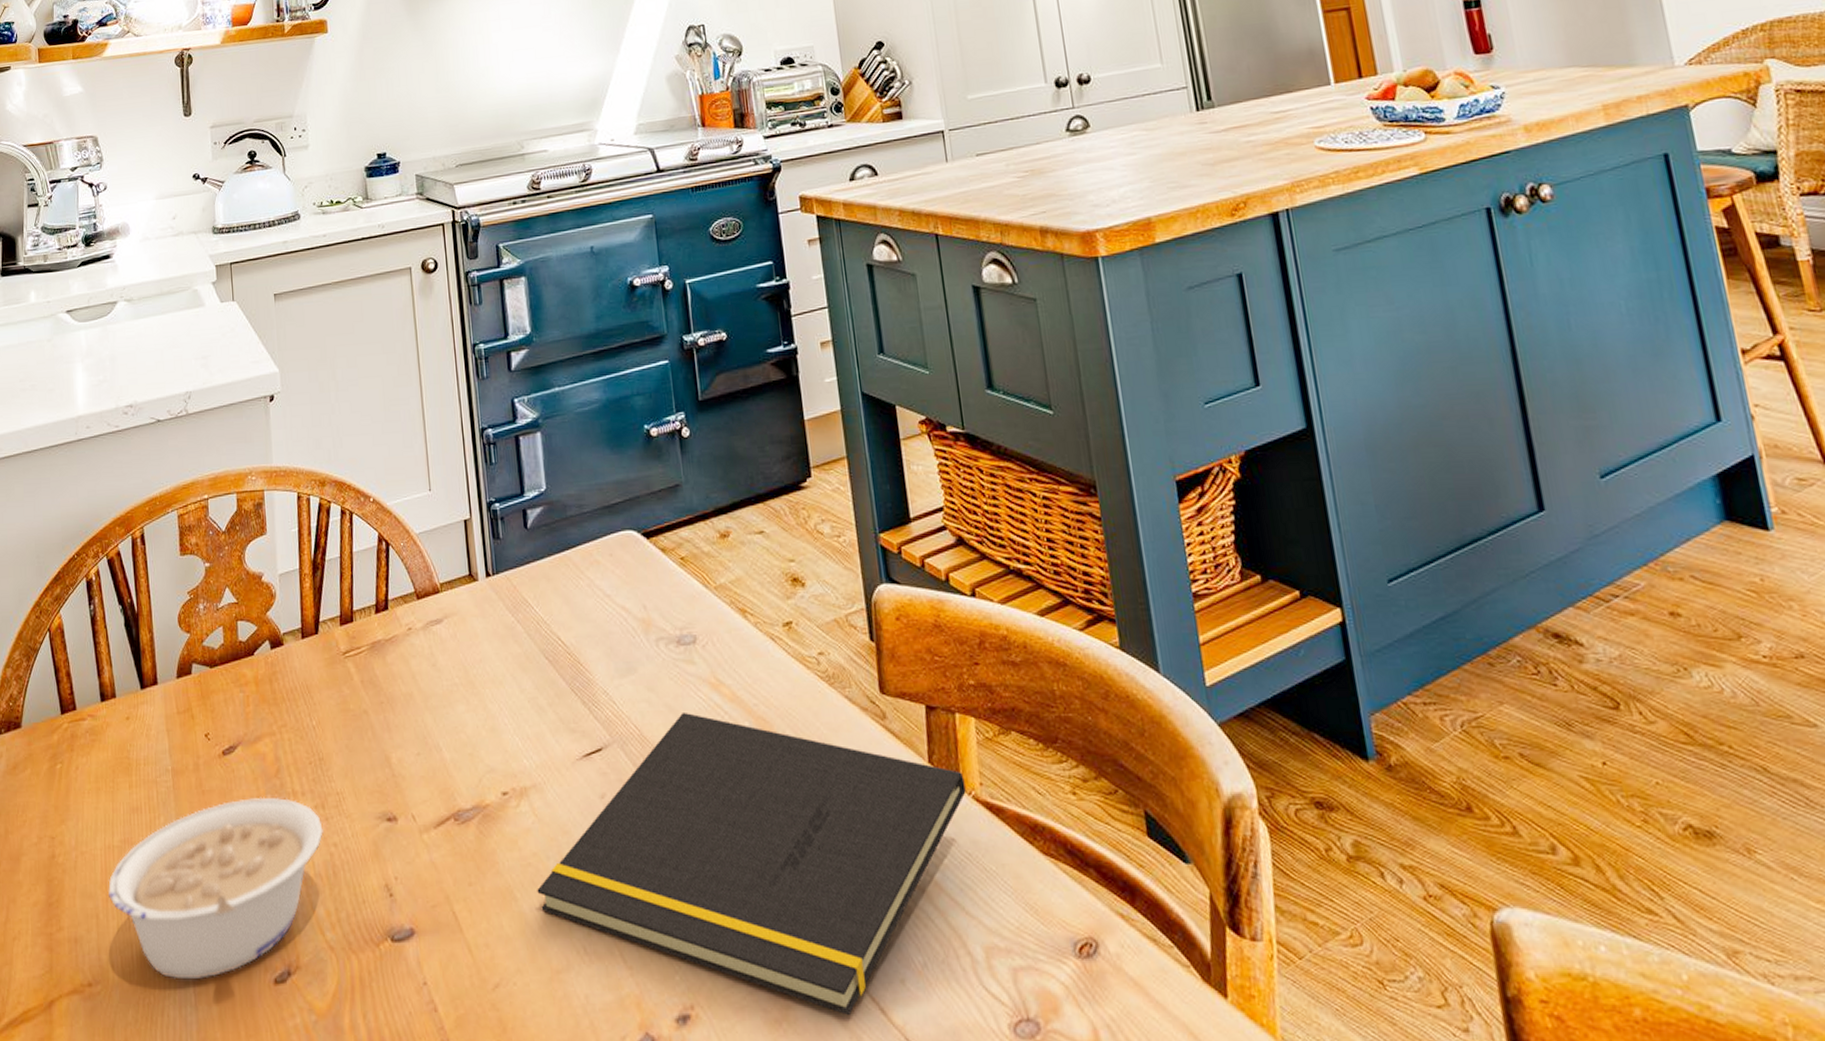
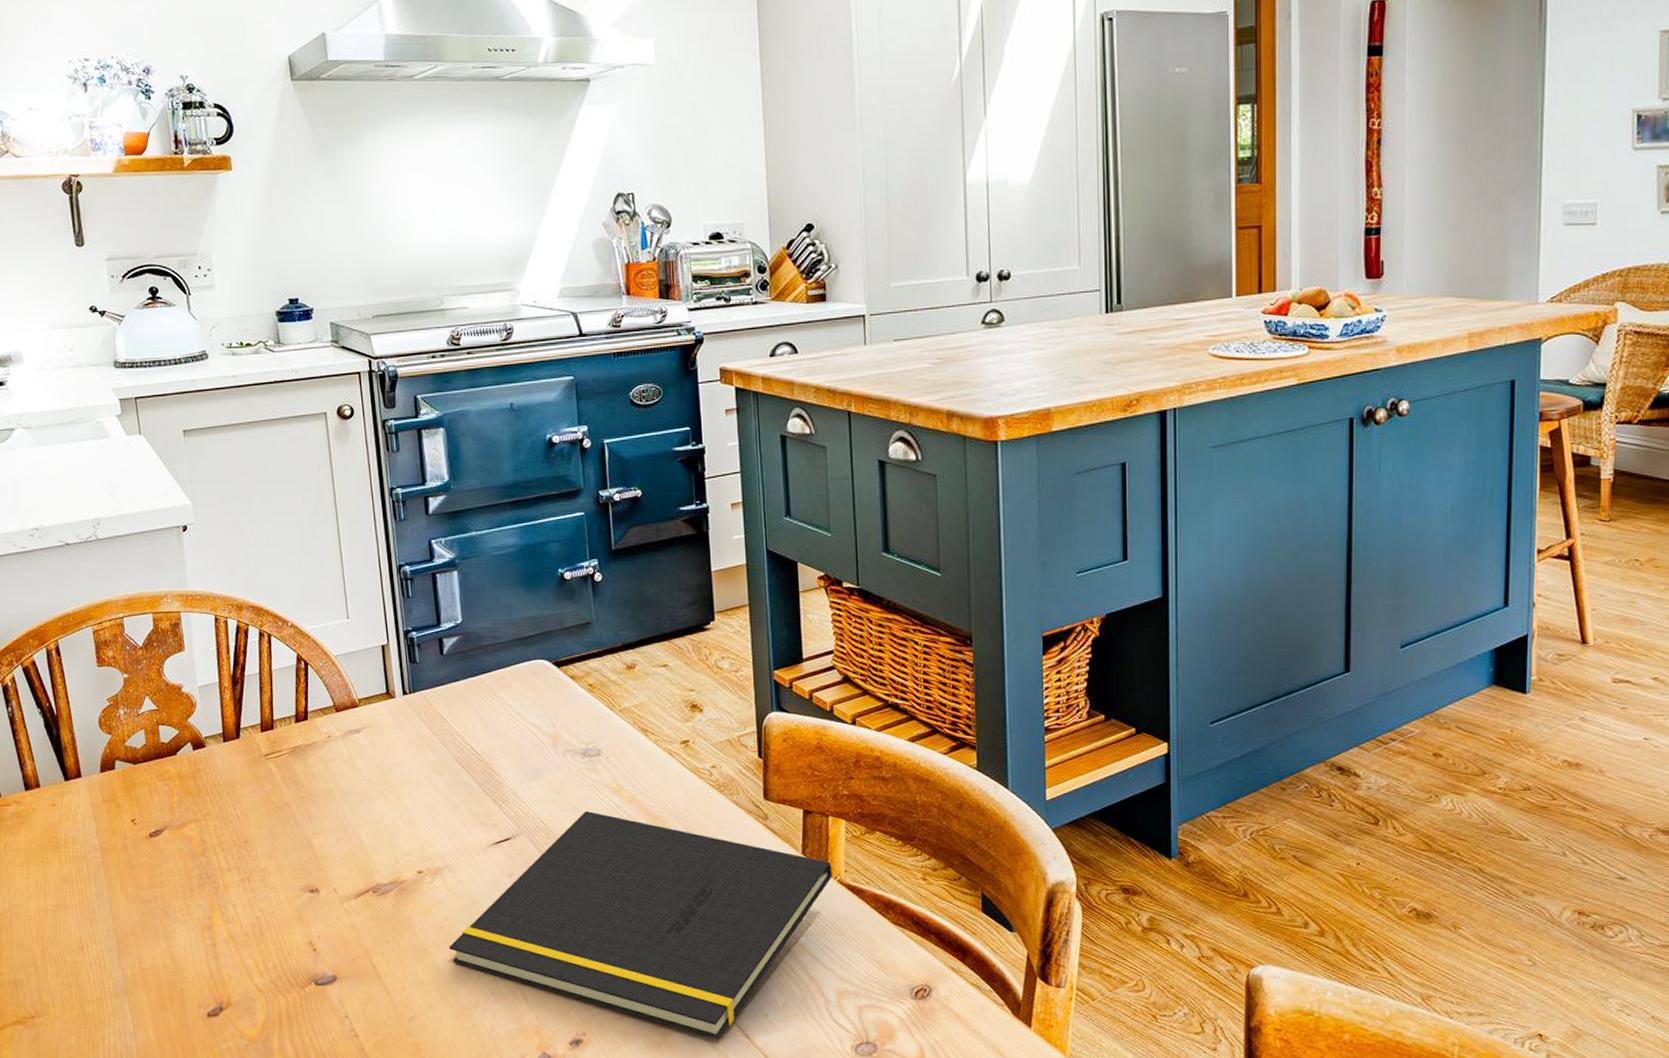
legume: present [108,797,323,980] -> none [44,871,250,1013]

